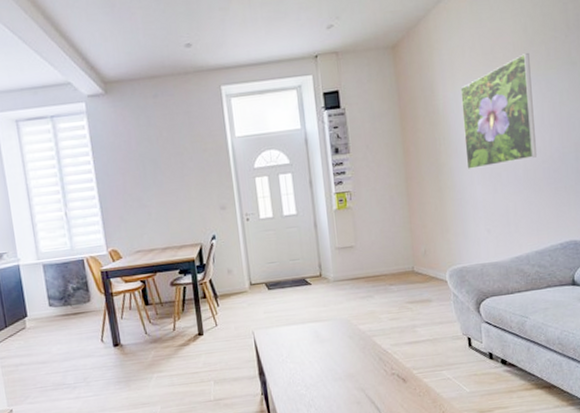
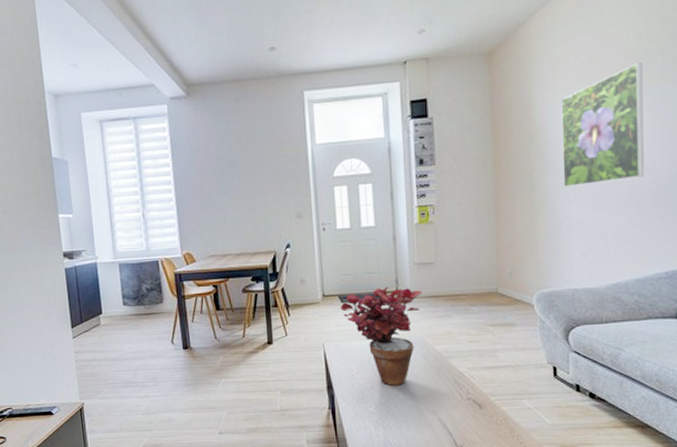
potted plant: none [267,272,345,368] -> present [340,286,422,387]

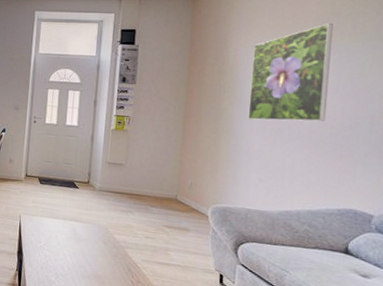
potted plant: present [340,286,422,387] -> none [38,177,110,264]

